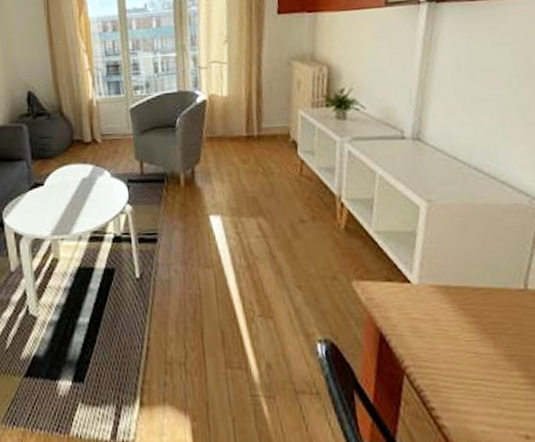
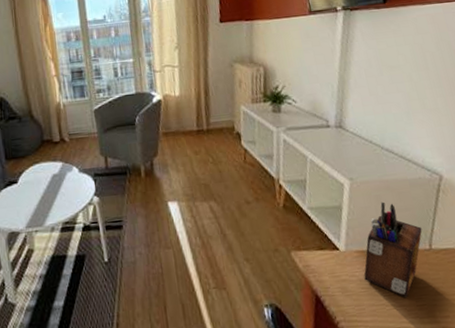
desk organizer: none [440,229,516,346] -> present [364,202,422,298]

